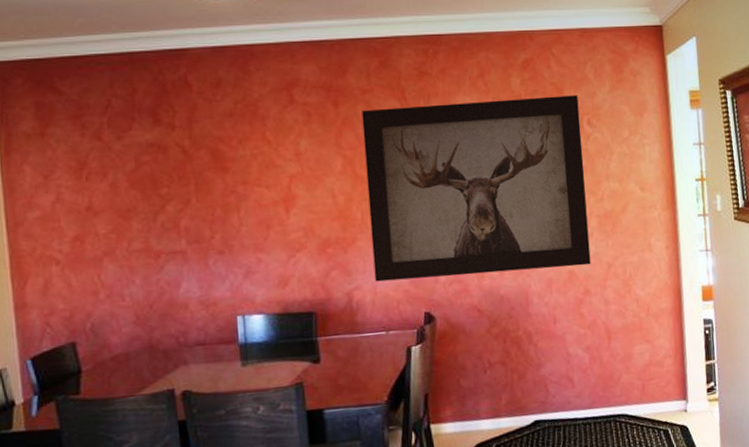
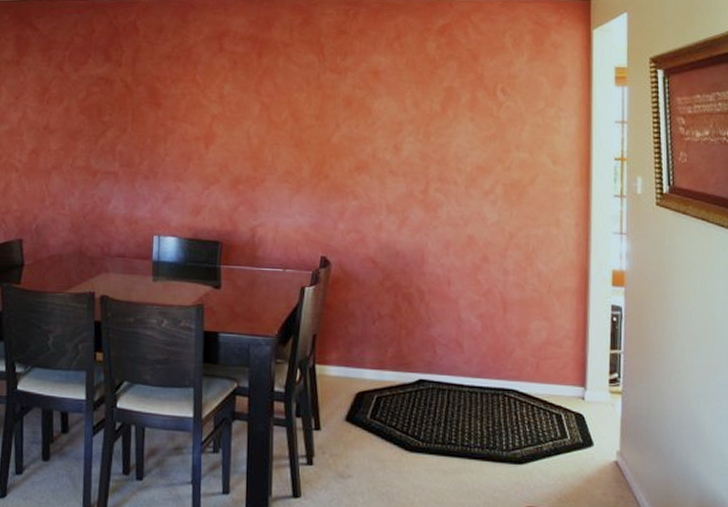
wall art: present [361,95,591,282] -> none [278,62,494,232]

